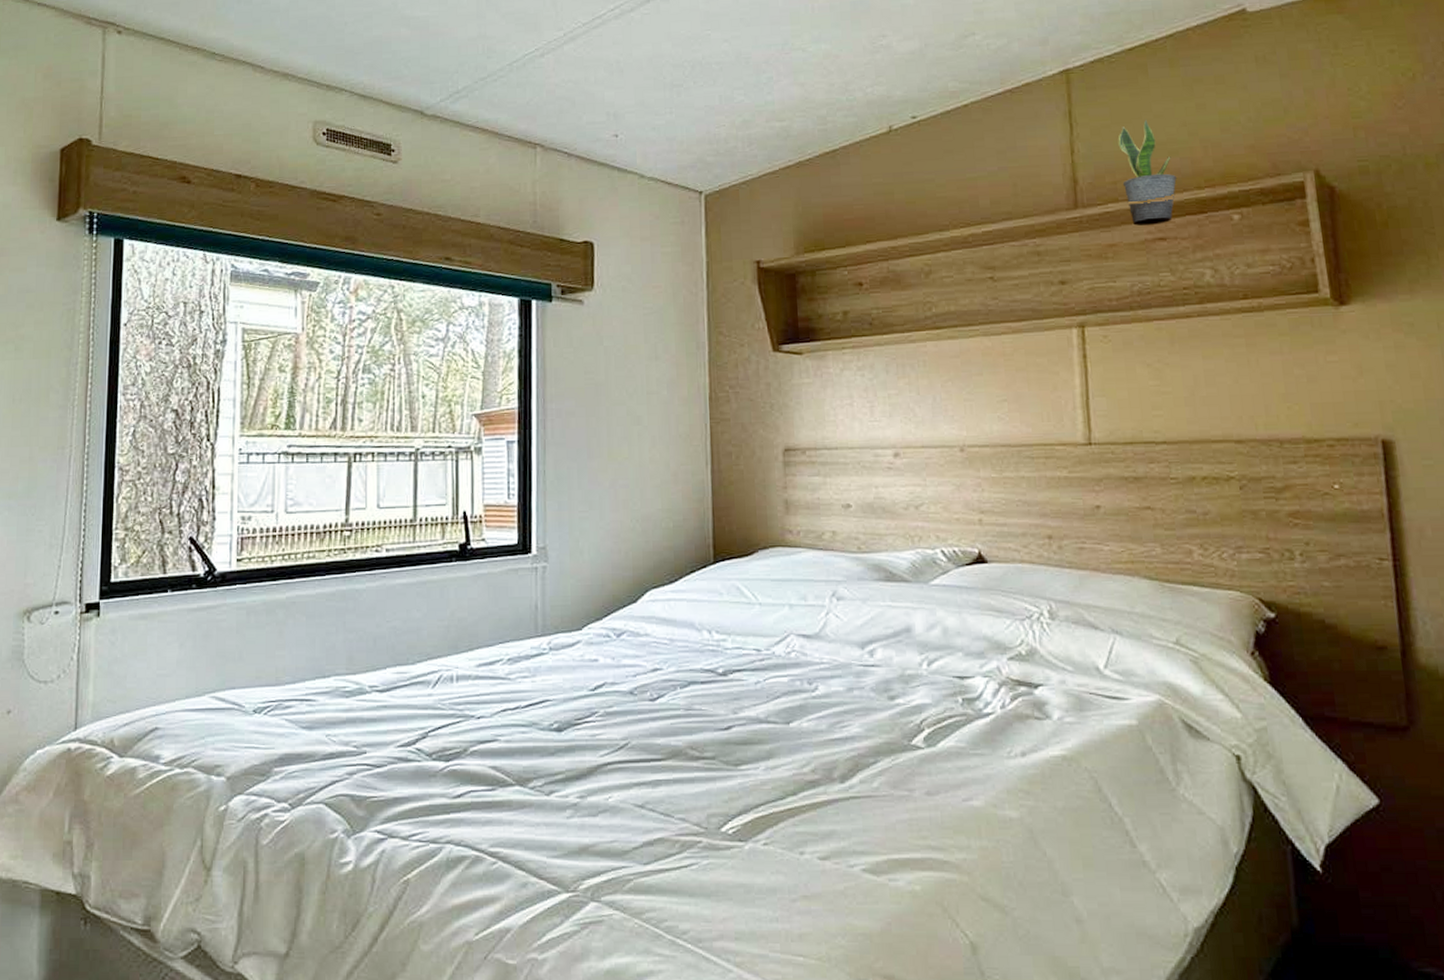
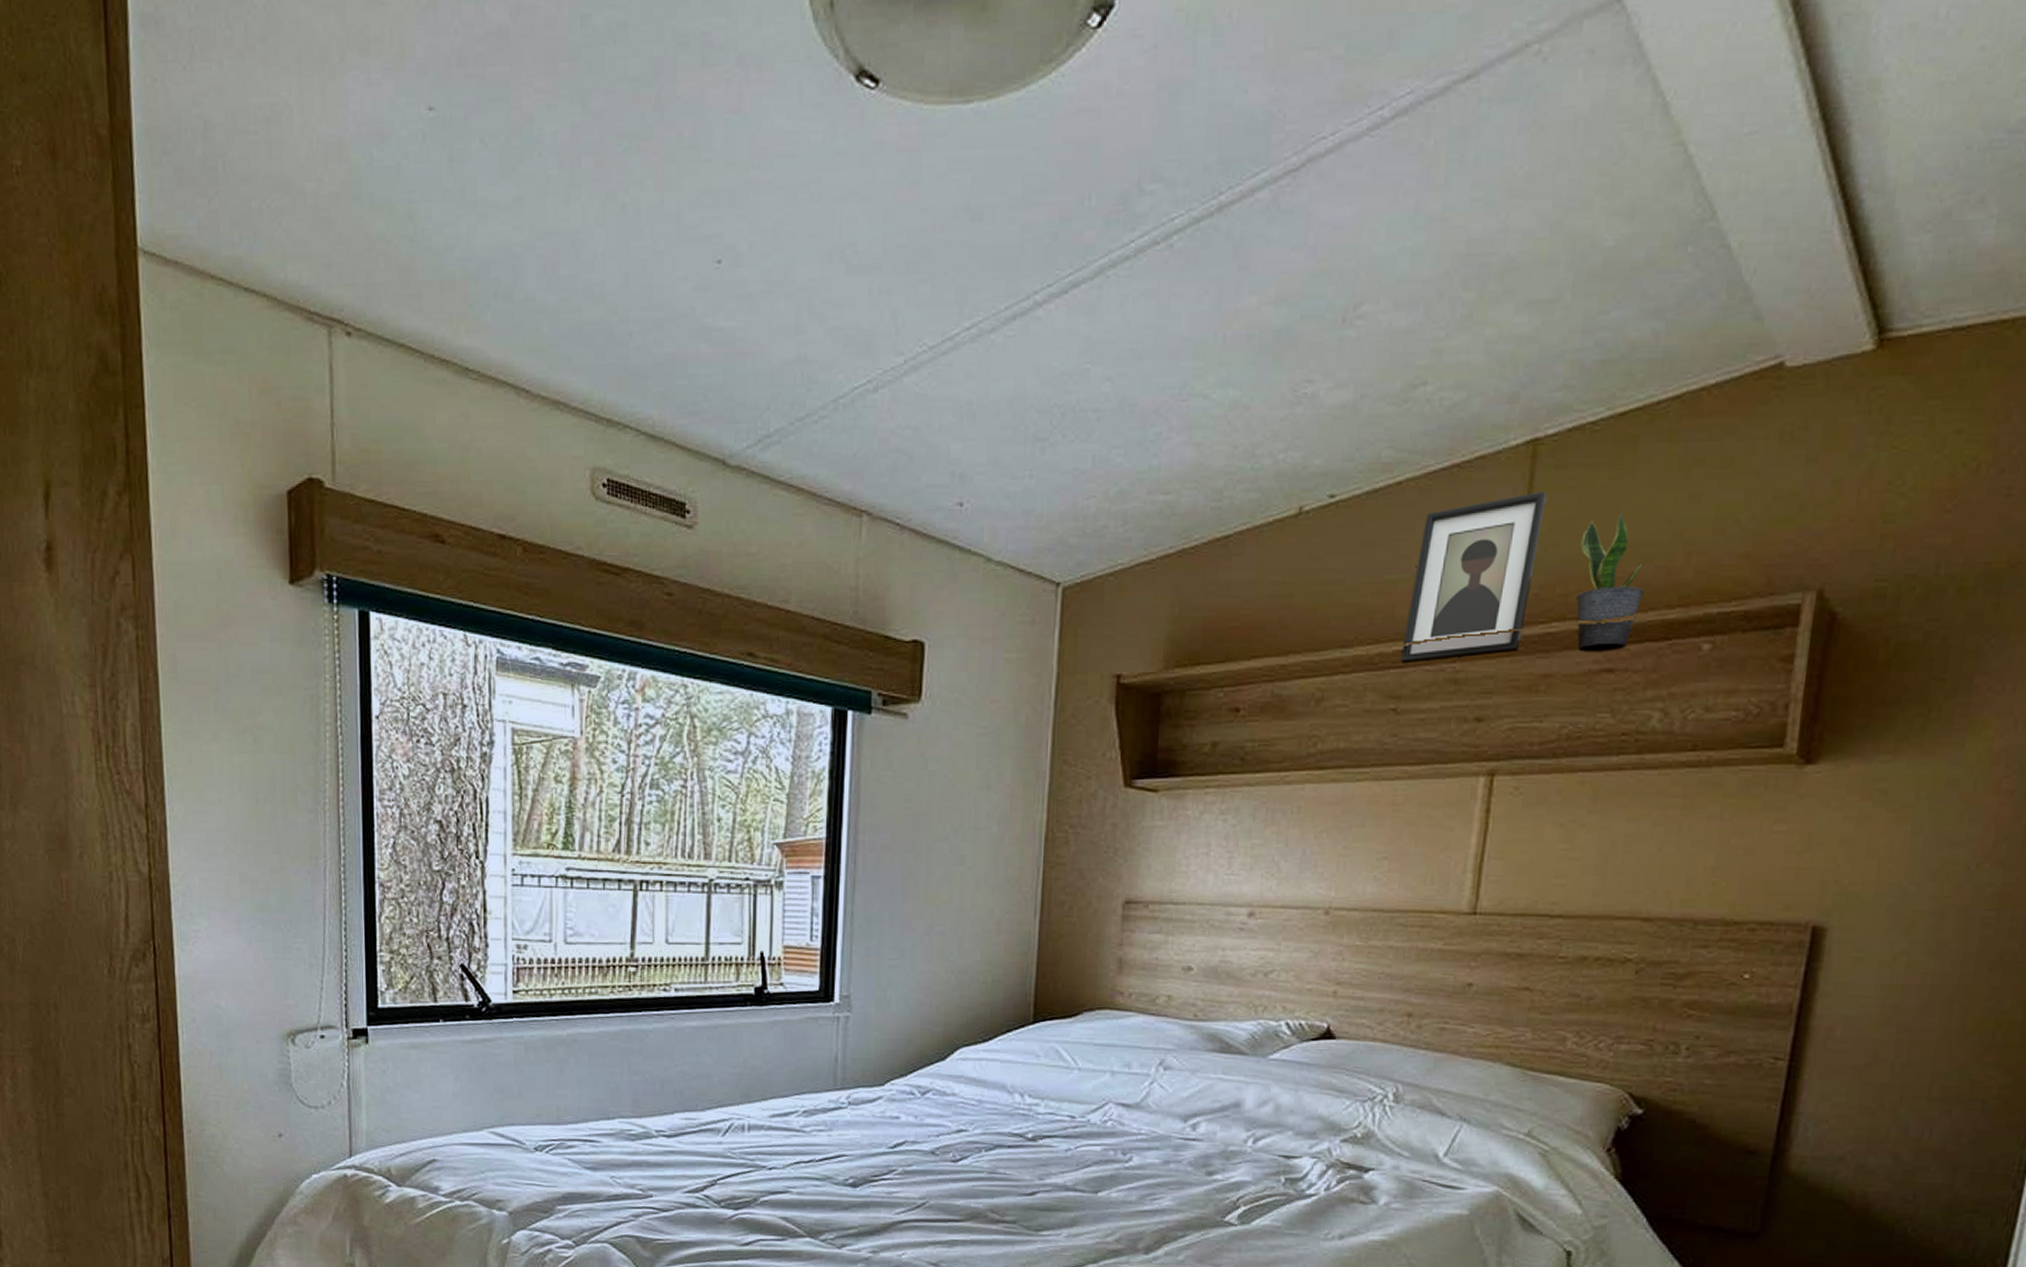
picture frame: none [989,106,1086,241] -> present [1399,491,1548,664]

